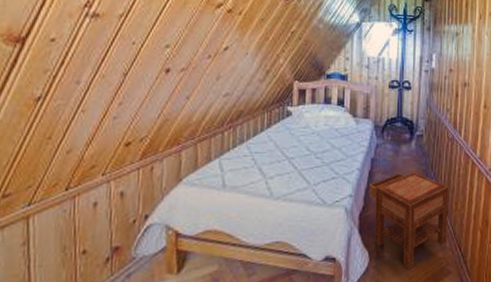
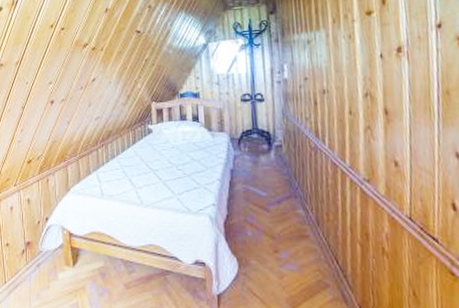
nightstand: present [368,172,449,270] -> none [230,182,321,279]

